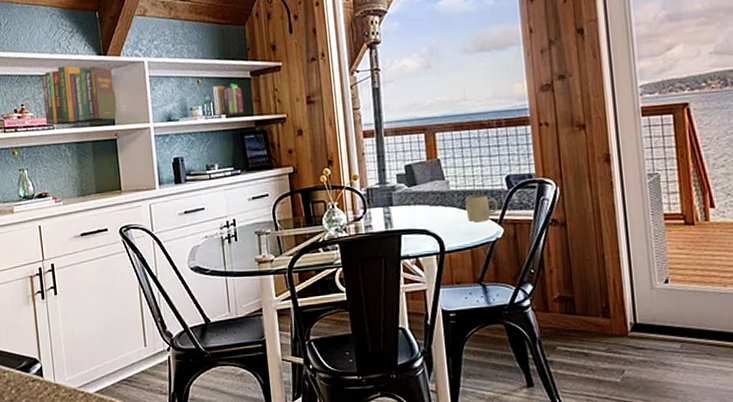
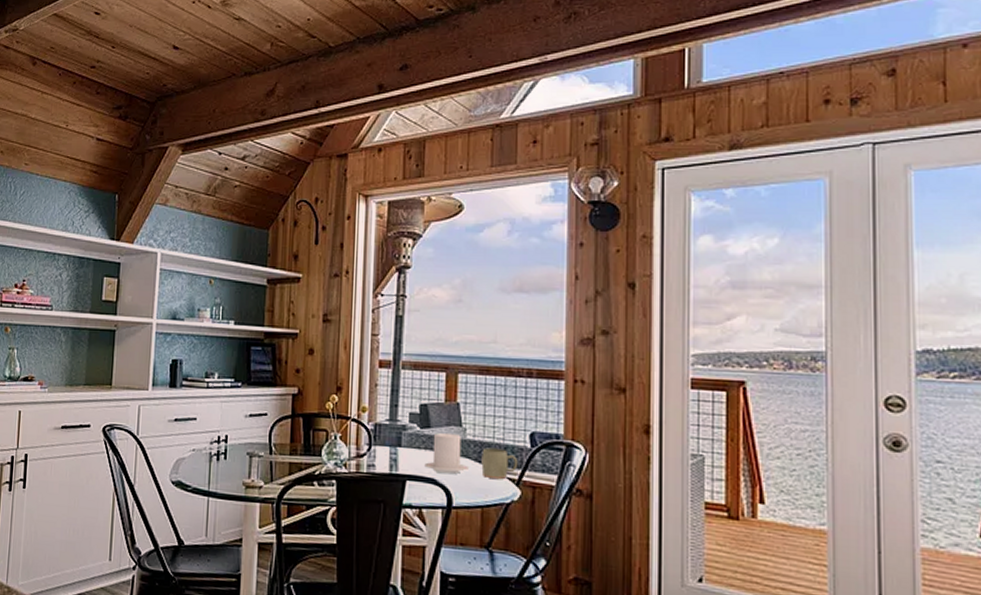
books: present [42,66,117,126] -> none [45,247,122,309]
books: present [212,83,244,116] -> none [223,288,256,323]
candle: none [416,187,455,223] -> present [424,433,468,474]

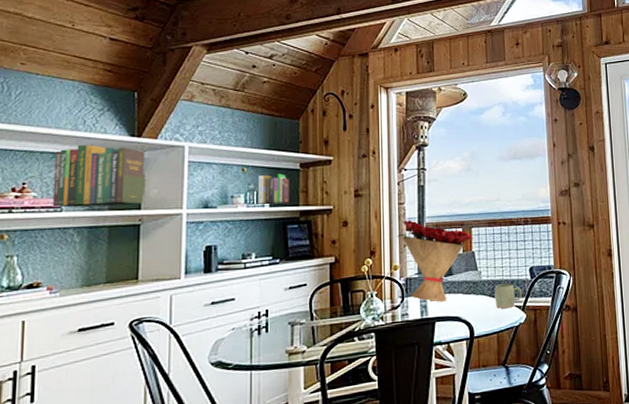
books: none [45,247,122,309] -> present [52,145,145,208]
books: none [223,288,256,323] -> present [257,173,289,204]
flower bouquet: none [366,355,460,458] -> present [396,220,474,302]
candle: present [424,433,468,474] -> none [450,277,485,311]

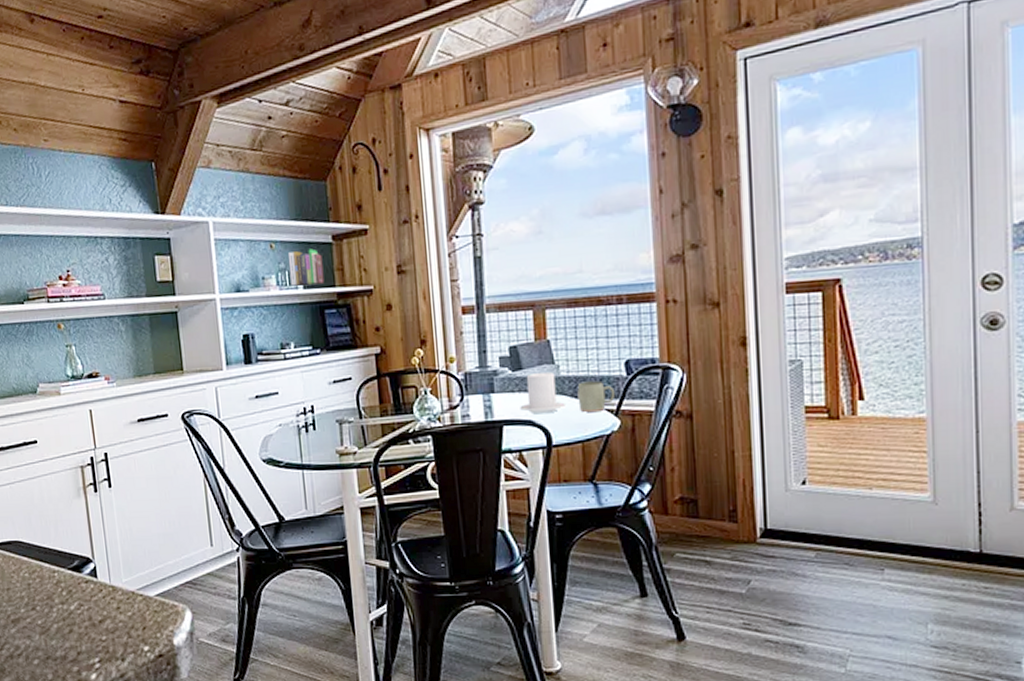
books: present [52,145,145,208] -> none [90,226,177,295]
flower bouquet: present [396,220,474,302] -> none [450,301,548,402]
candle: none [450,277,485,311] -> present [520,372,565,413]

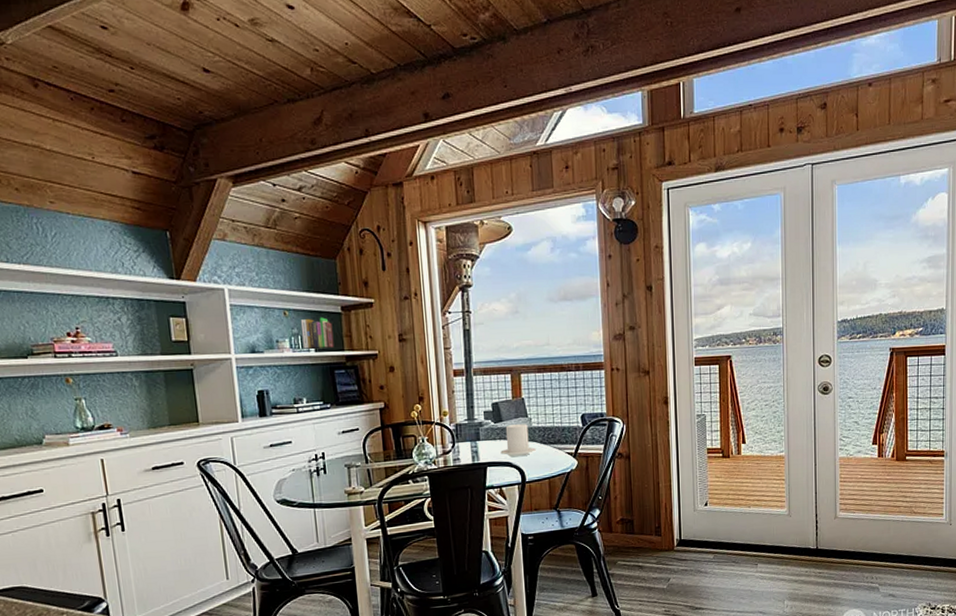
mug: present [577,380,616,412] -> none [545,430,574,455]

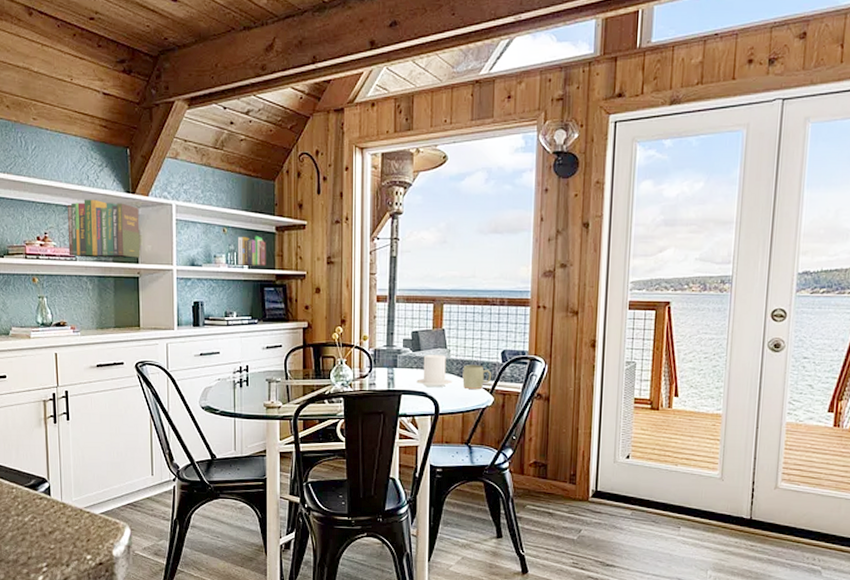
books: none [101,288,193,352] -> present [67,200,140,258]
mug: none [545,430,574,455] -> present [462,364,492,389]

